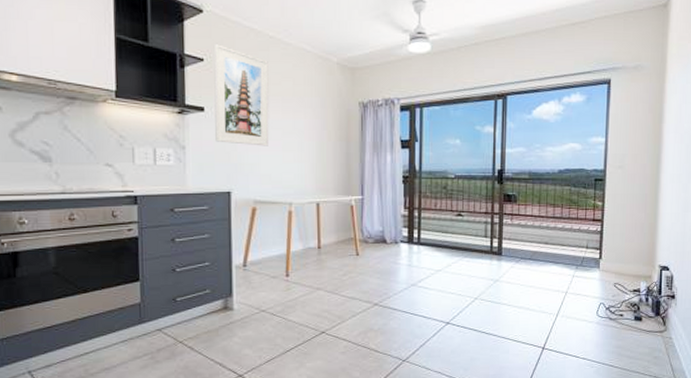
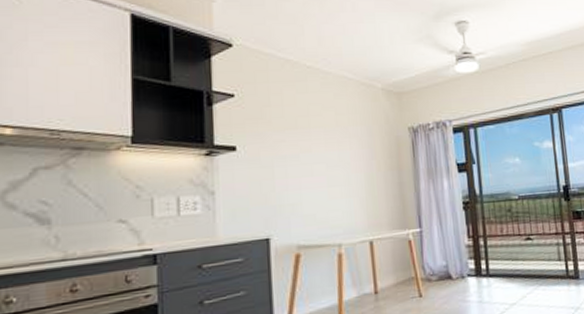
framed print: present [214,44,269,146] -> none [245,78,312,184]

